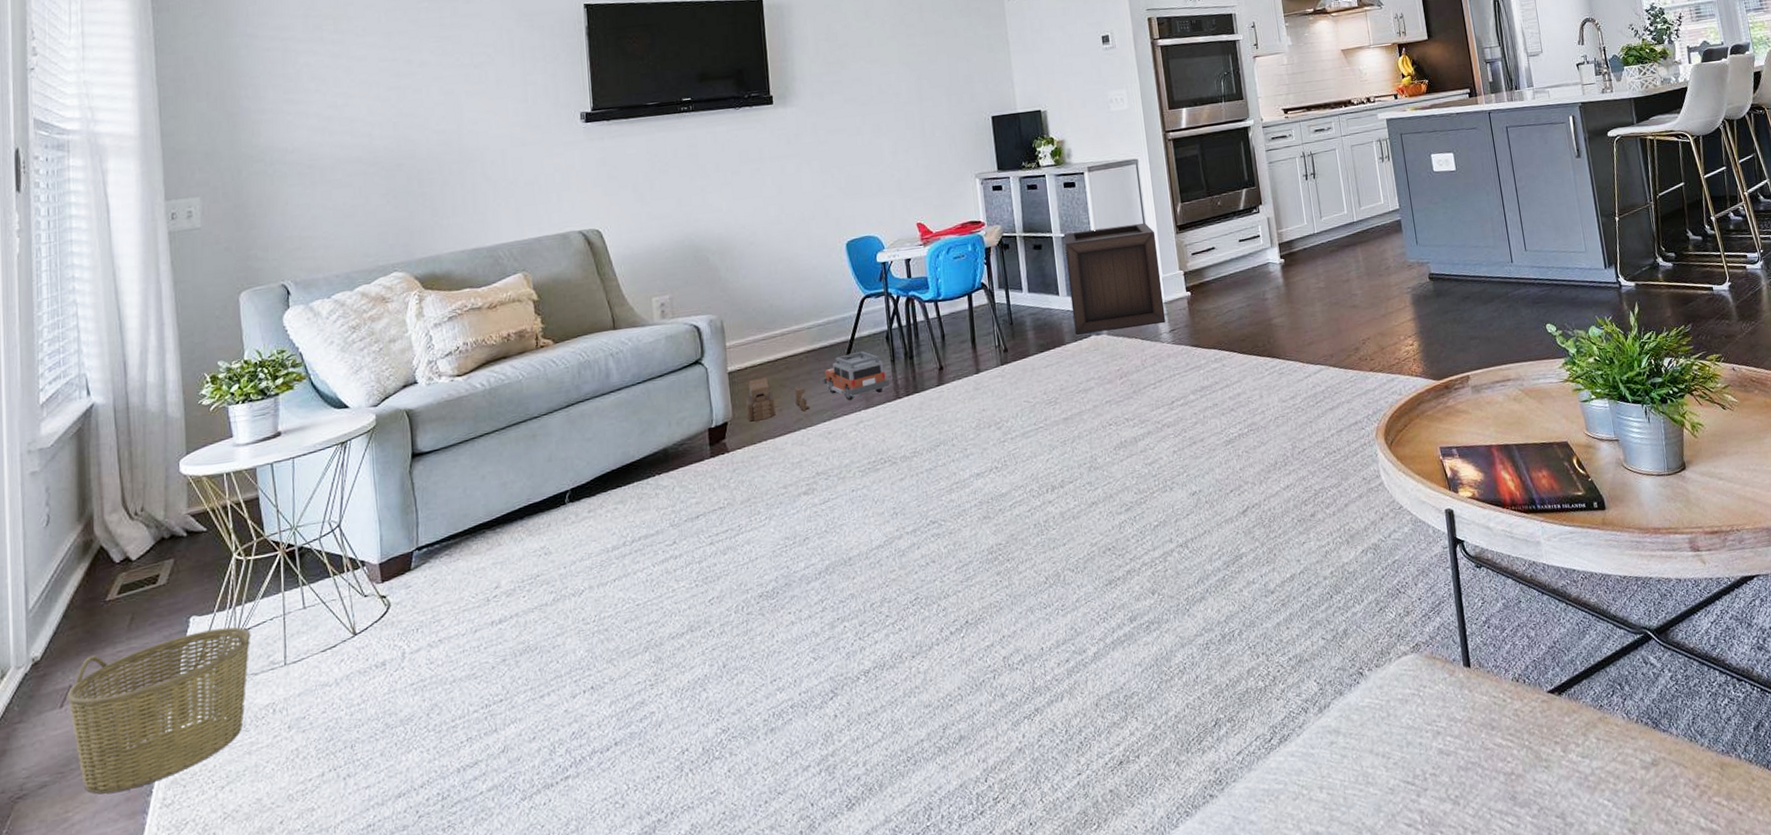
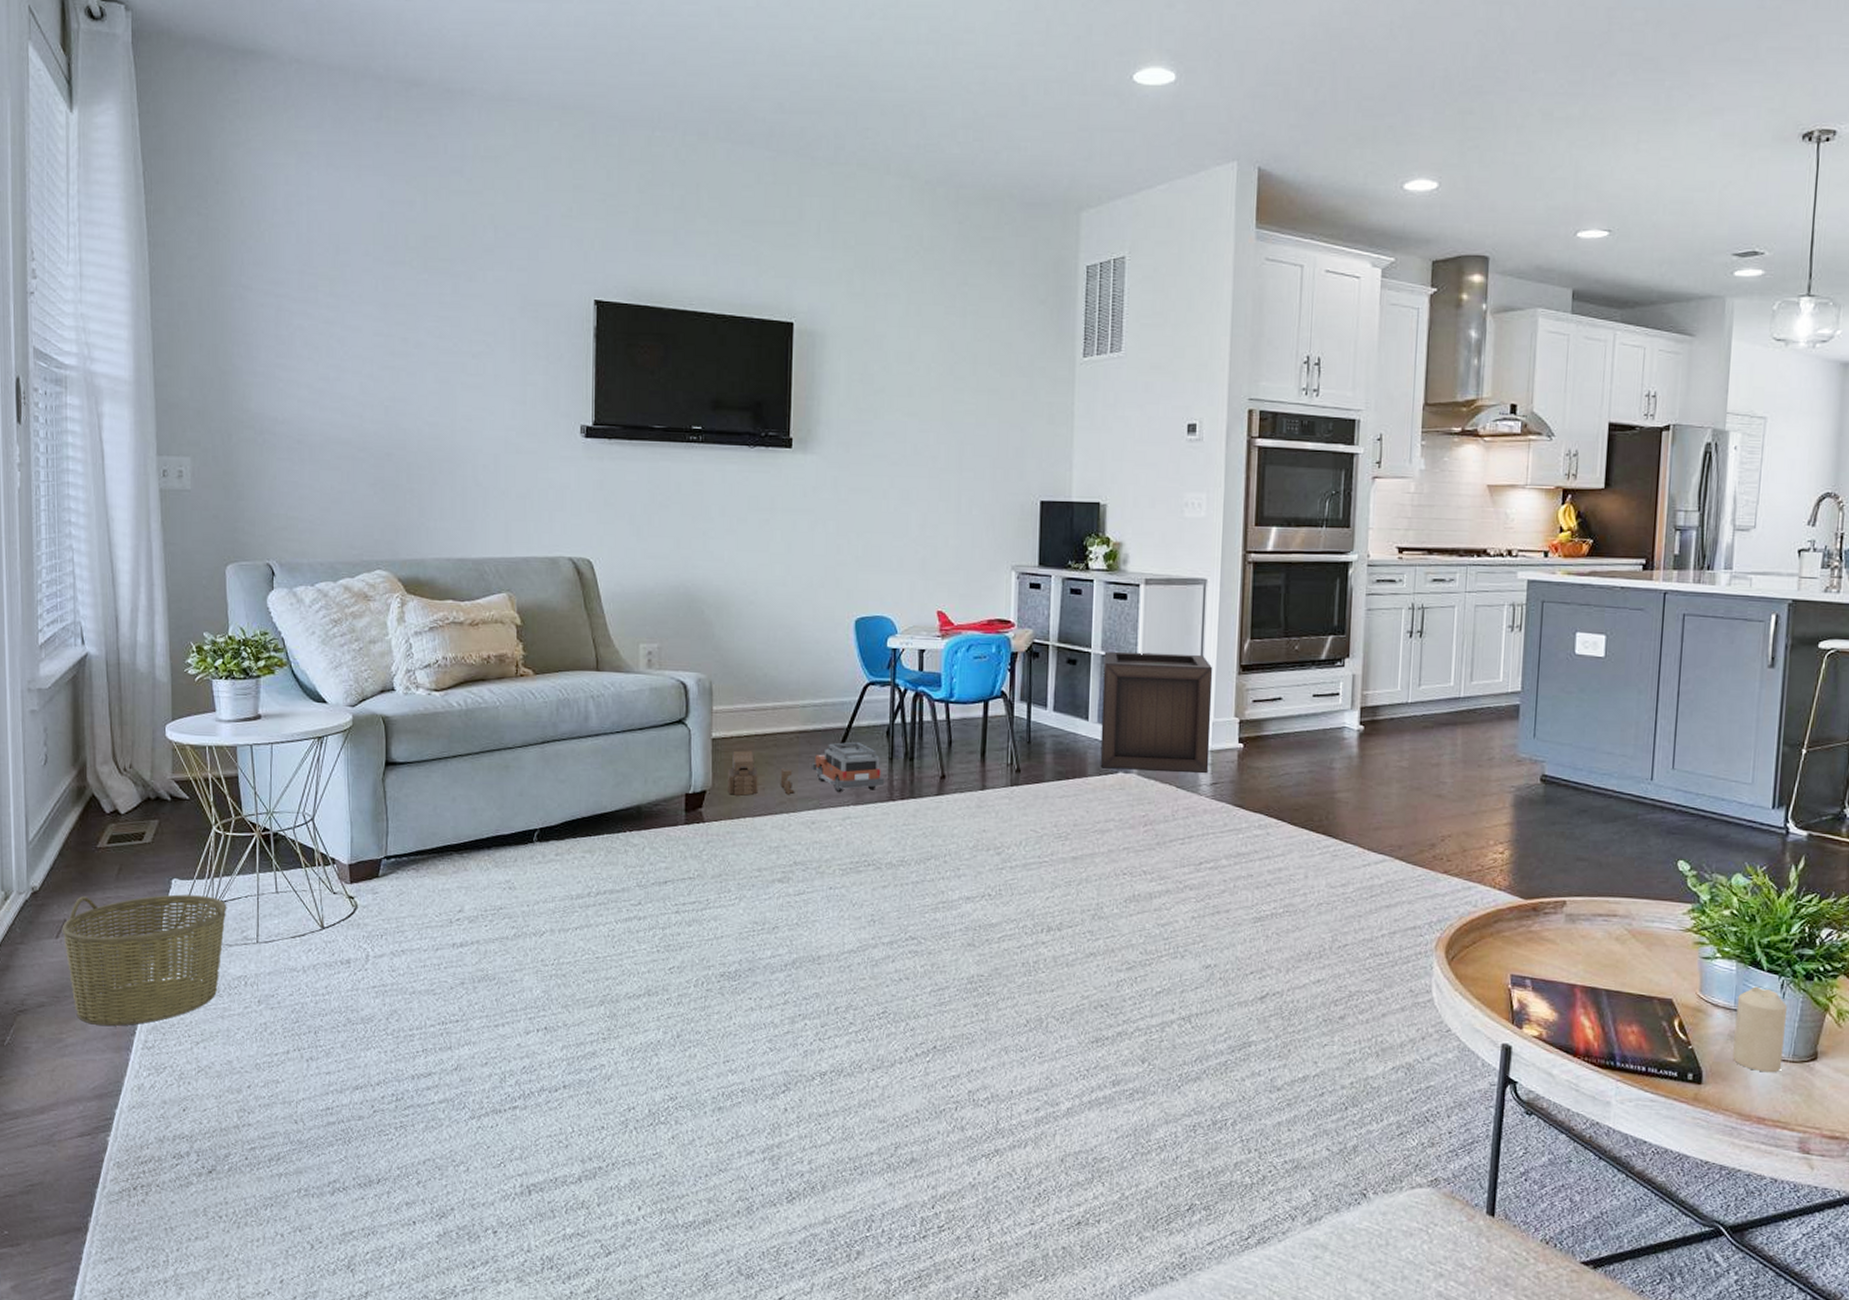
candle: none [1615,416,1662,489] -> present [1733,986,1787,1073]

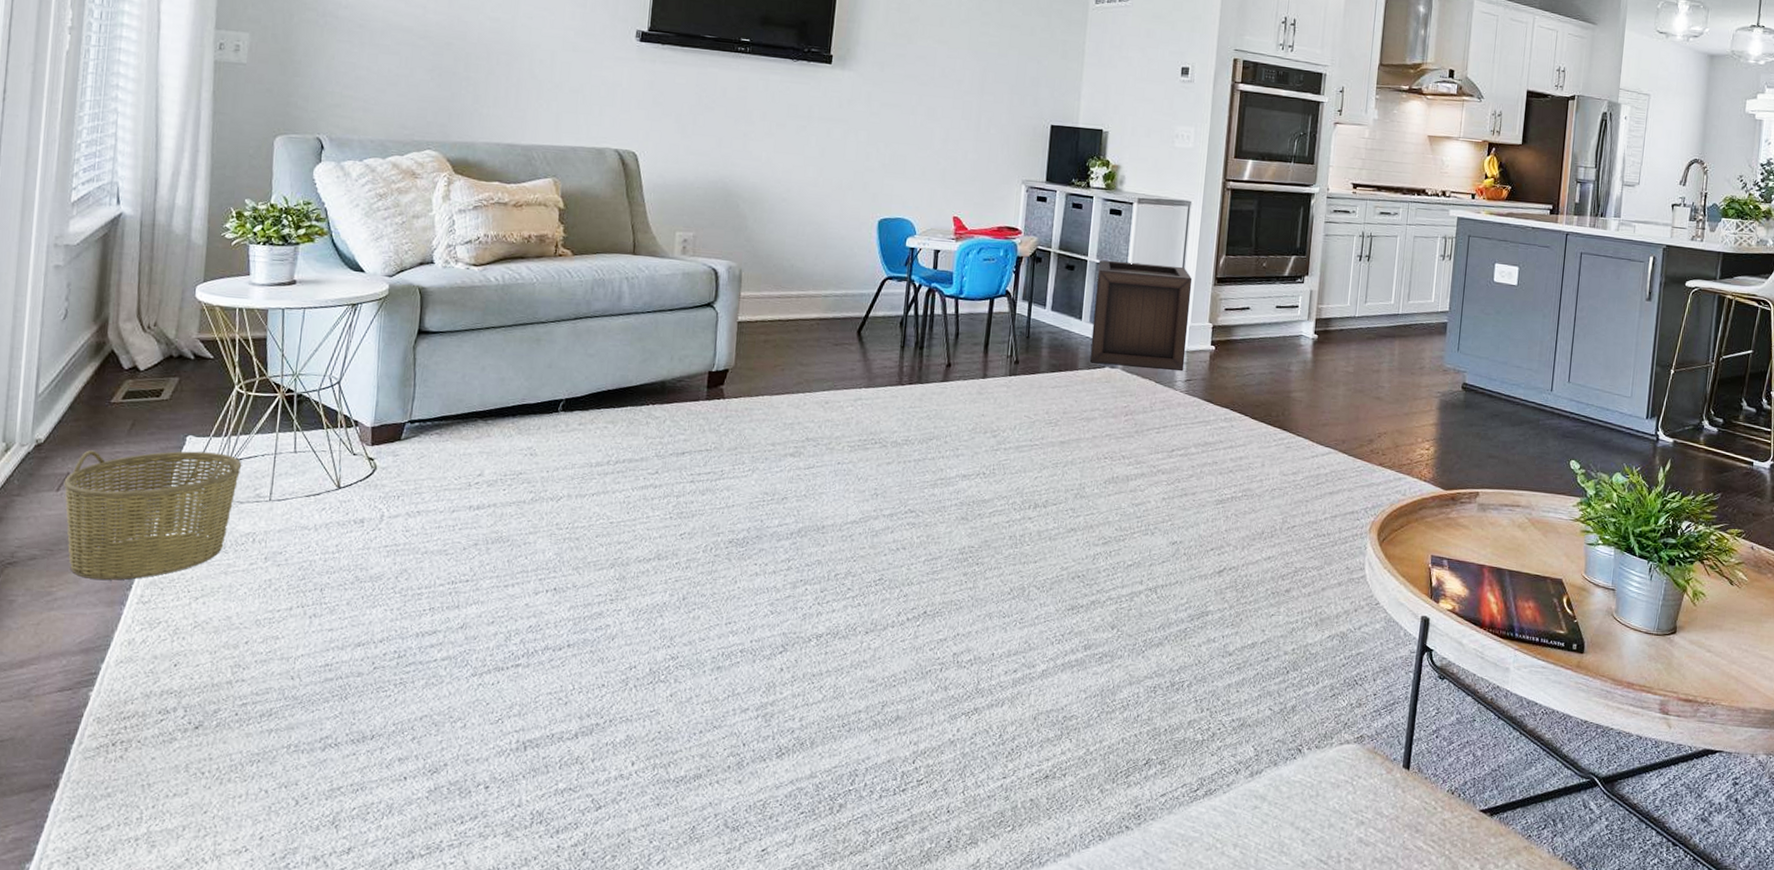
toy blocks: present [728,750,795,796] -> none [749,333,812,377]
toy truck: present [811,741,884,793] -> none [828,330,895,376]
candle: present [1733,986,1787,1073] -> none [1609,569,1653,644]

